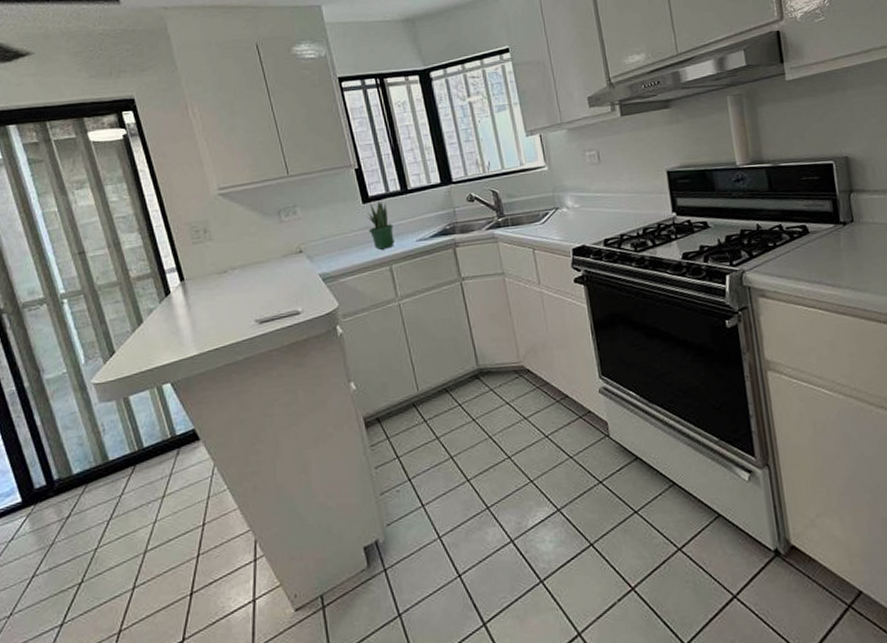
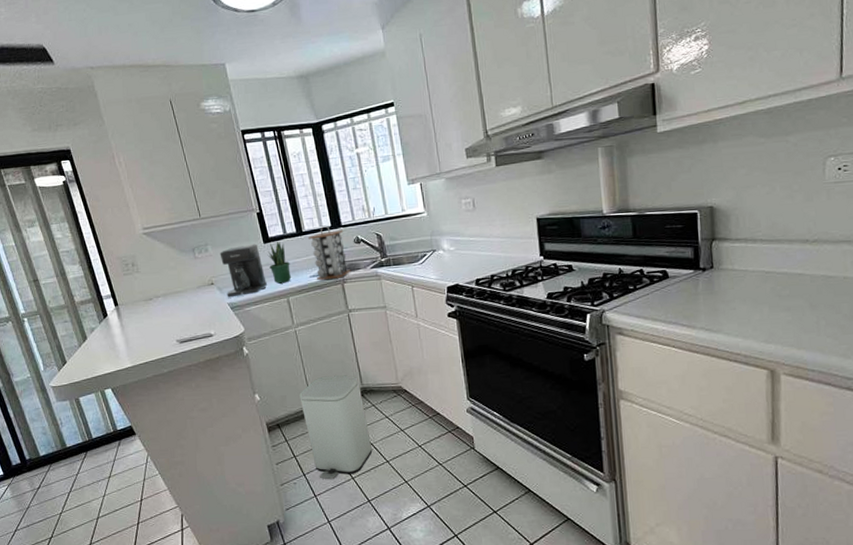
coffee maker: none [310,204,367,268] -> present [219,244,268,298]
pedal bin: none [404,354,491,485] -> present [299,374,373,480]
spice rack: none [415,182,464,245] -> present [308,225,351,280]

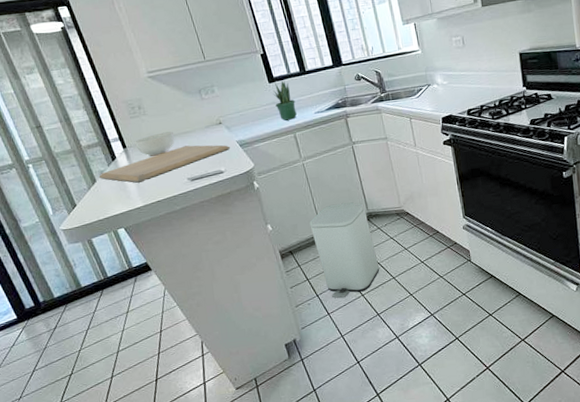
chopping board: none [90,305,222,342] -> present [99,145,231,183]
bowl: none [126,290,166,315] -> present [134,131,175,156]
coffee maker: present [219,244,268,298] -> none [226,83,275,136]
spice rack: present [308,225,351,280] -> none [312,64,354,116]

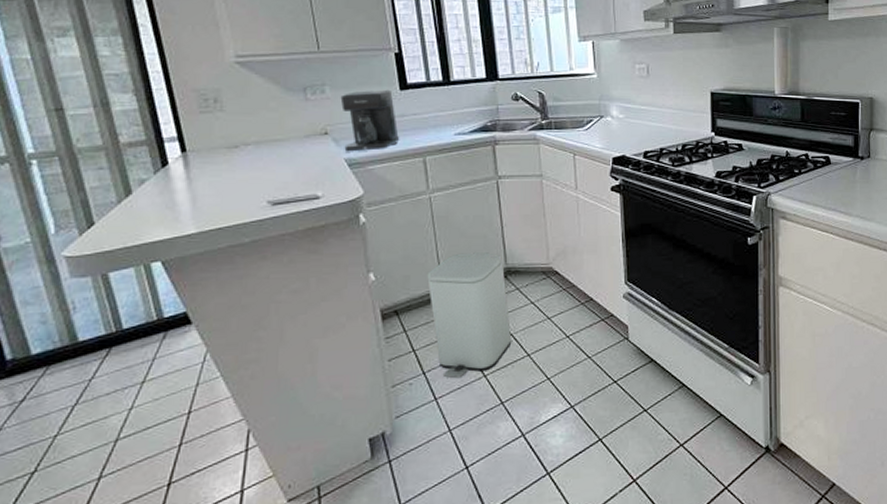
chopping board: present [99,145,231,183] -> none [137,158,335,201]
bowl: present [134,131,175,156] -> none [199,137,259,167]
coffee maker: none [226,83,275,136] -> present [340,89,400,152]
planter: present [273,80,297,121] -> none [403,89,431,140]

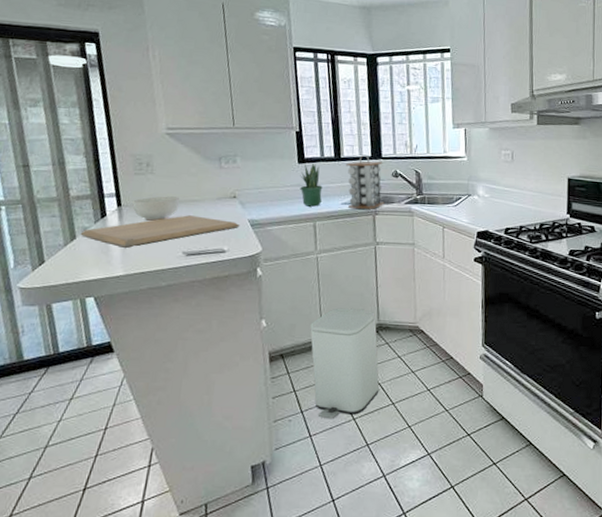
chopping board: none [137,158,335,201] -> present [80,215,240,248]
bowl: none [199,137,259,167] -> present [131,196,180,221]
coffee maker: present [340,89,400,152] -> none [248,162,296,214]
planter: none [403,89,431,140] -> present [300,163,323,207]
spice rack: none [457,76,505,140] -> present [346,154,385,210]

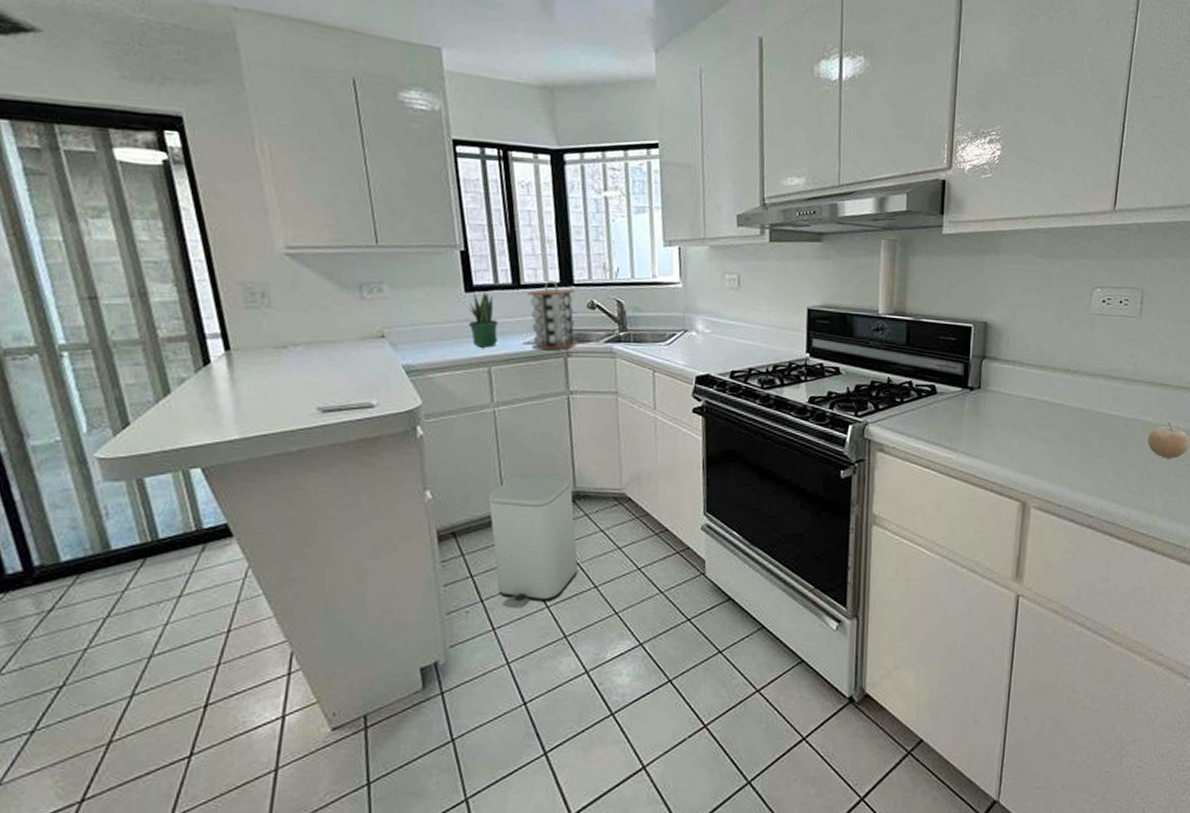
chopping board: present [80,215,240,248] -> none [176,360,392,404]
bowl: present [131,196,180,221] -> none [244,336,310,369]

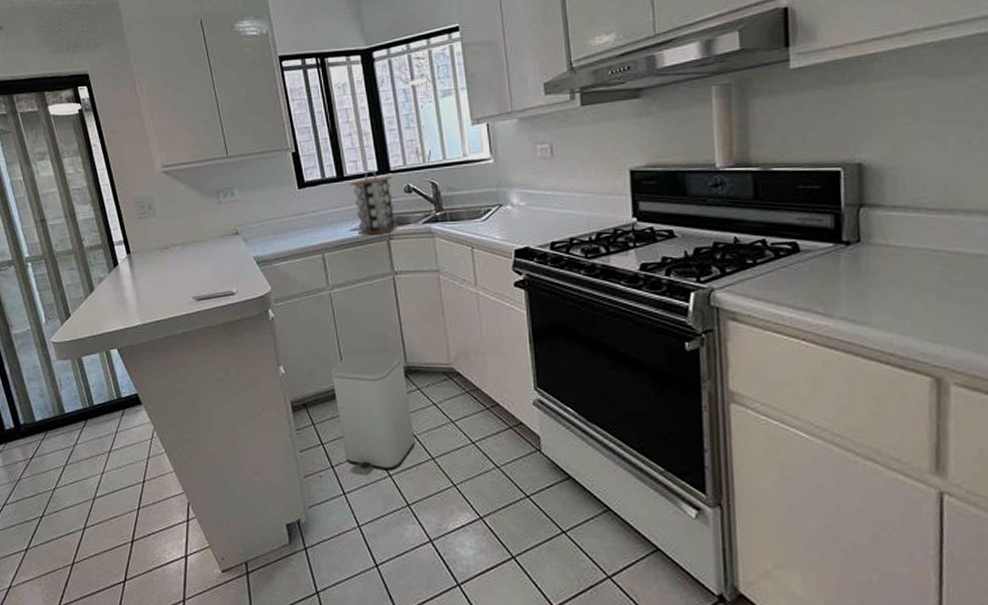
planter: present [468,291,498,348] -> none [302,186,328,237]

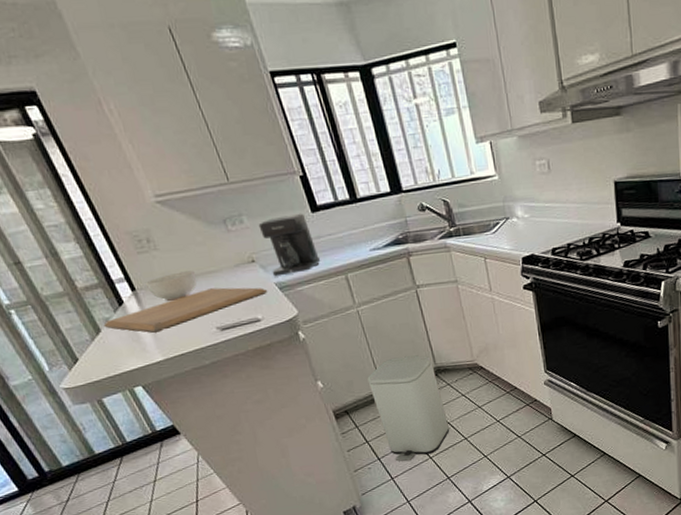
chopping board: none [97,257,246,296] -> present [103,287,268,333]
bowl: none [139,238,184,266] -> present [145,270,198,301]
coffee maker: none [247,188,301,251] -> present [258,213,321,277]
spice rack: present [351,170,399,235] -> none [365,190,417,254]

